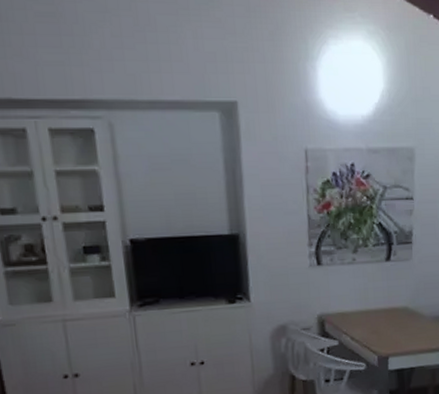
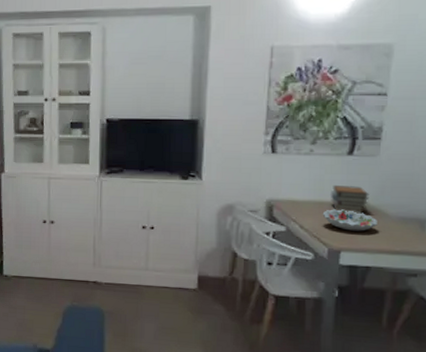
decorative bowl: none [369,315,416,336] -> present [322,209,377,231]
book stack: none [375,291,408,319] -> present [331,184,369,214]

